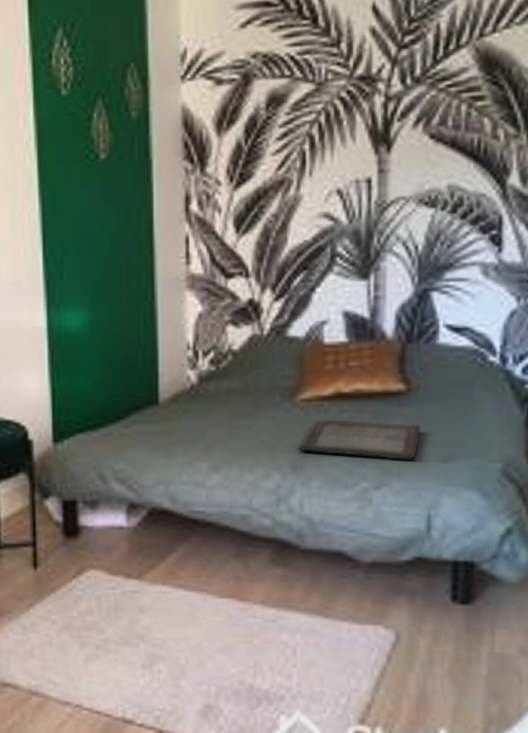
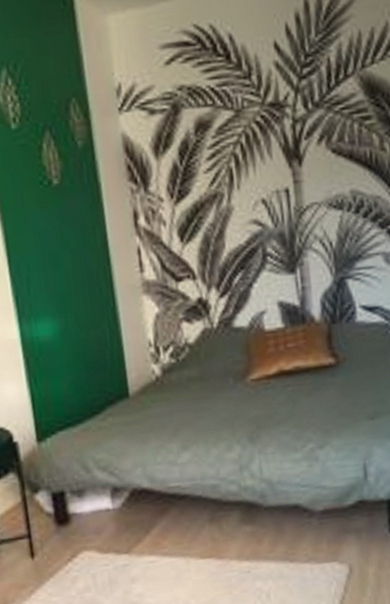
serving tray: present [299,419,420,460] -> none [253,389,351,424]

